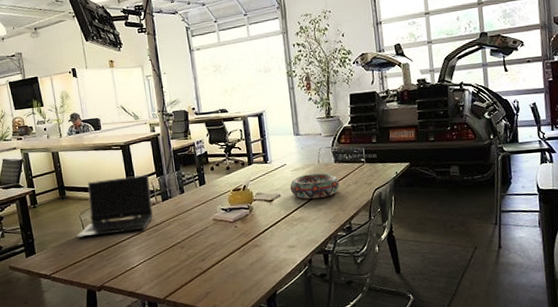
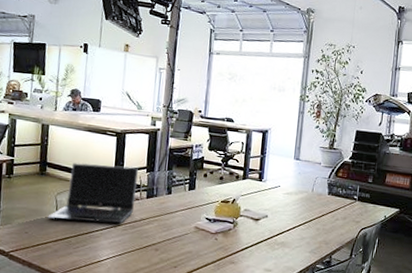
decorative bowl: present [290,173,340,199] -> none [278,200,329,227]

